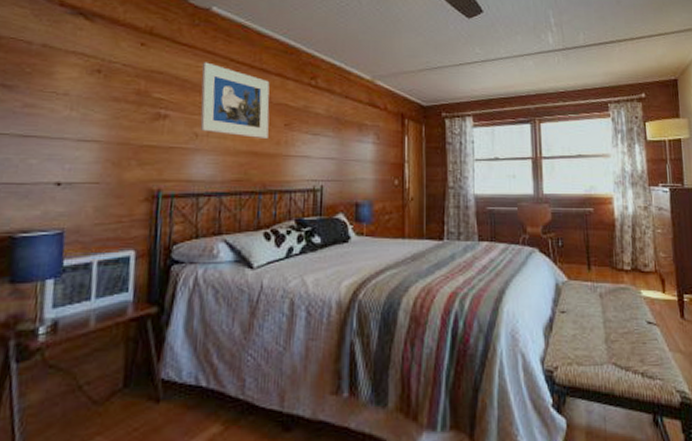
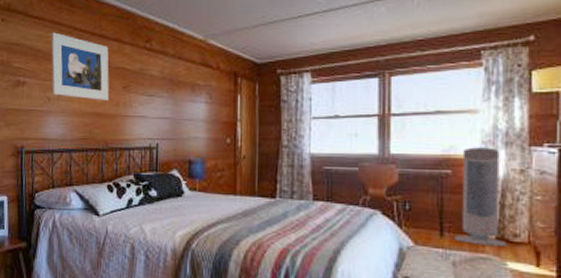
air purifier: none [599,187,641,276] -> present [454,147,508,246]

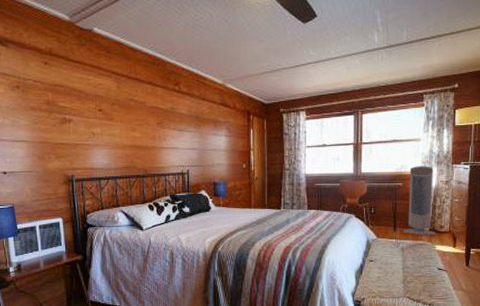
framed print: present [50,32,109,100] -> none [91,75,146,135]

